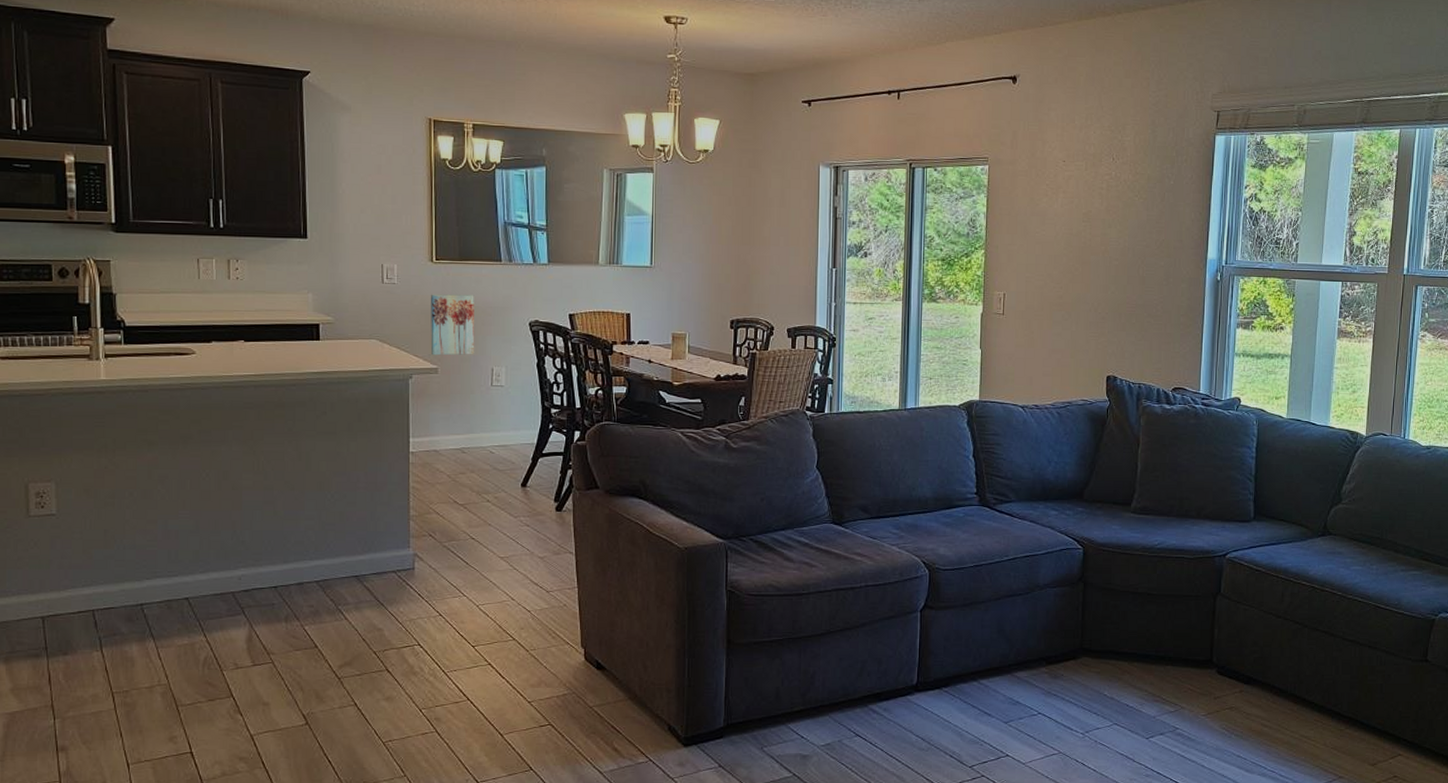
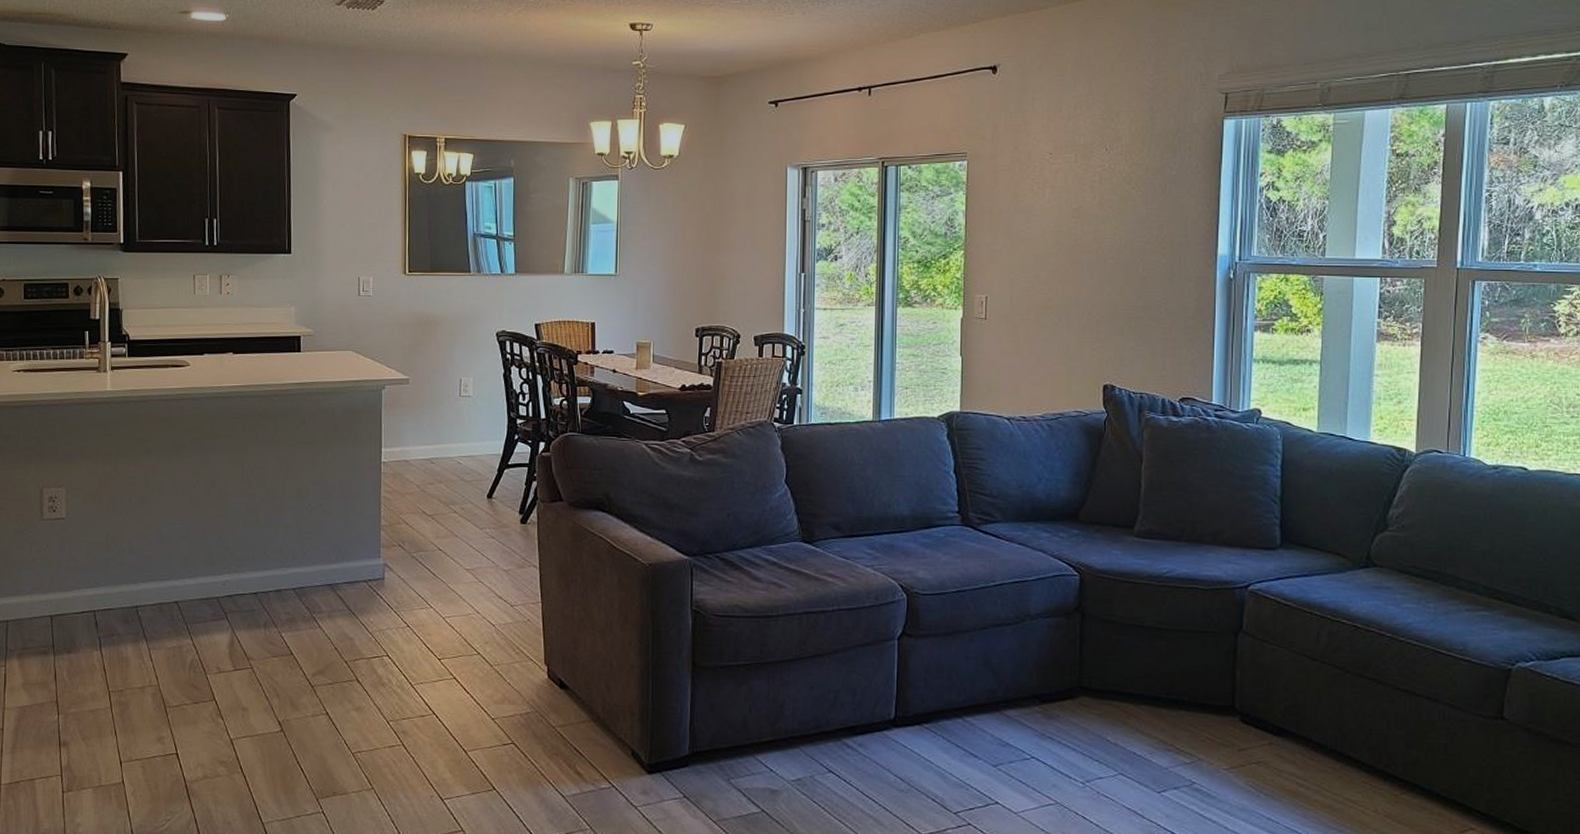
wall art: present [430,294,475,356] -> none [403,305,445,367]

